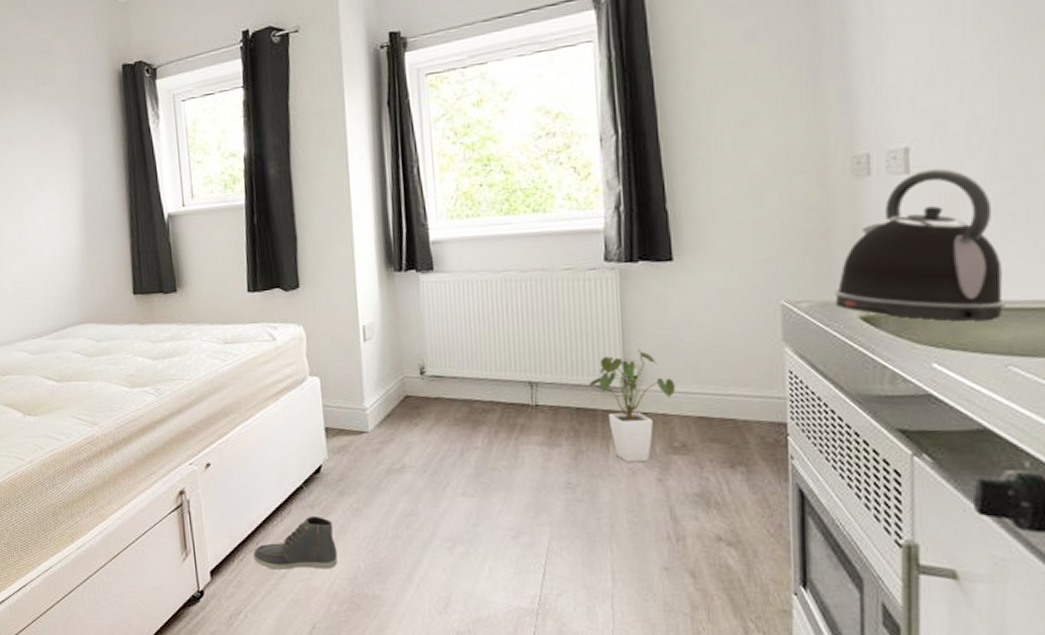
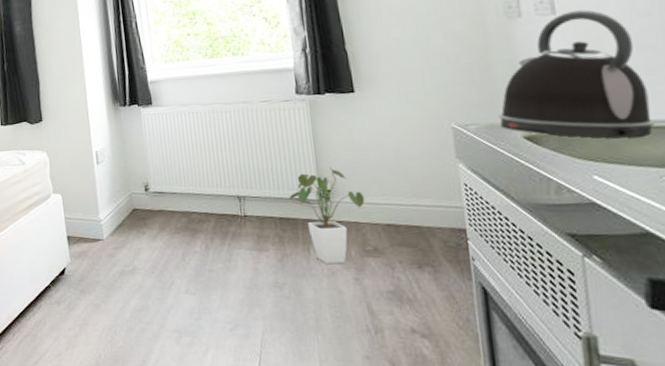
sneaker: present [252,515,338,569] -> none [10,311,82,357]

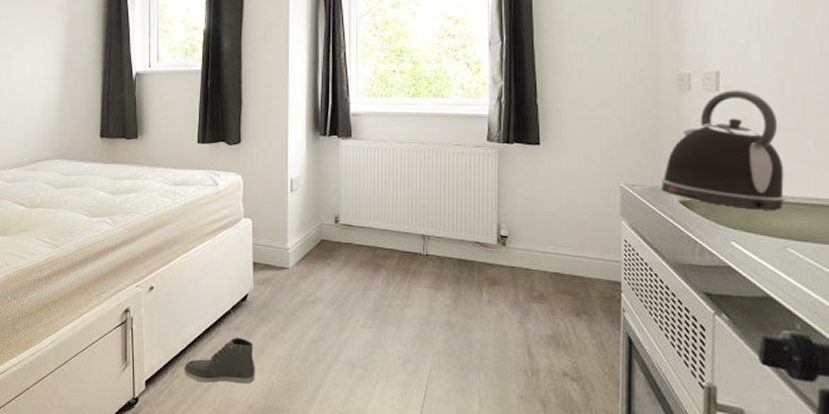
sneaker: none [10,311,82,357] -> present [183,337,255,384]
house plant: present [289,166,365,264] -> none [469,213,537,306]

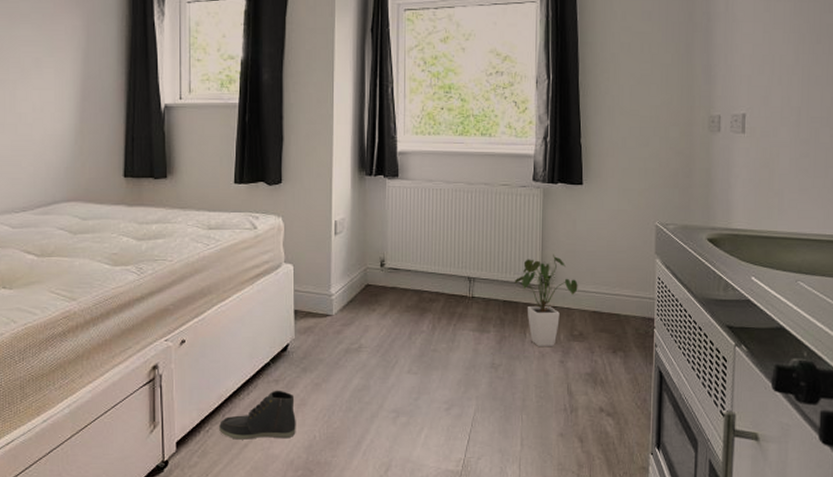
house plant: none [469,213,537,306] -> present [514,253,578,346]
kettle: present [661,90,785,210] -> none [691,132,798,246]

